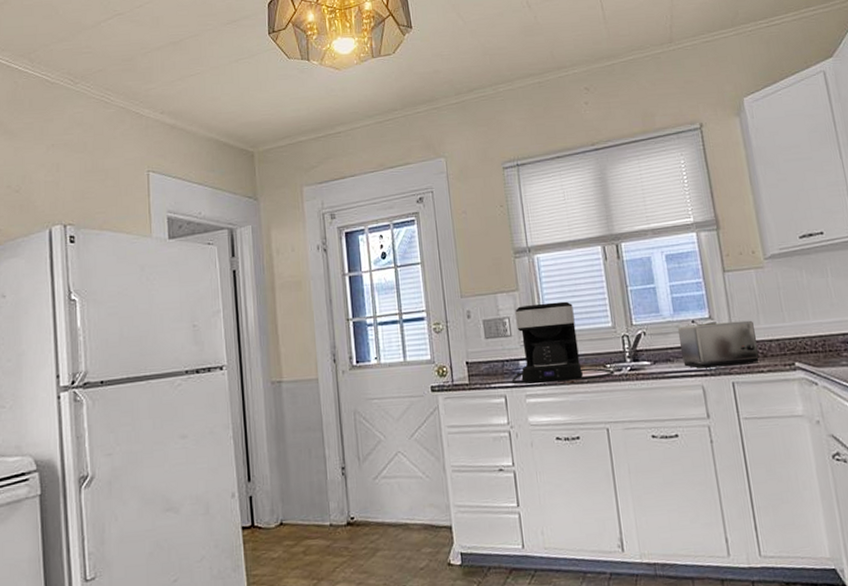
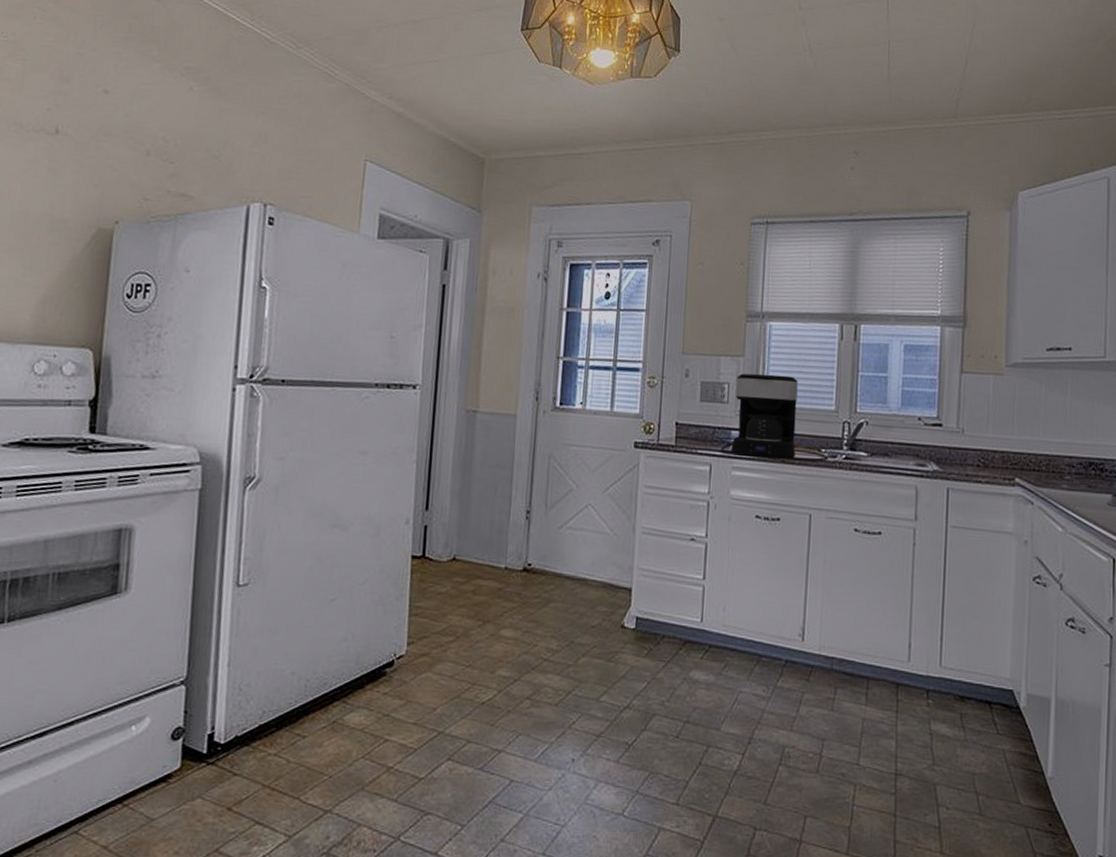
toaster: present [677,320,760,368] -> none [900,421,982,472]

